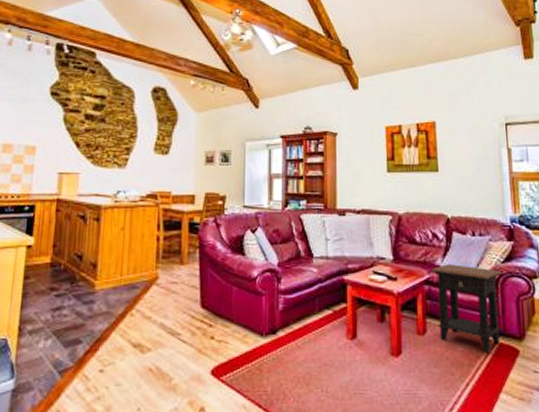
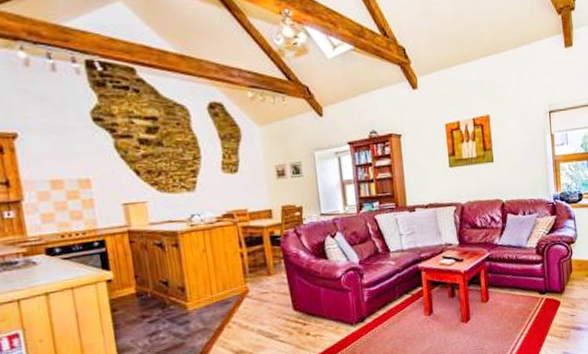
side table: present [432,264,502,354] -> none [491,240,547,308]

